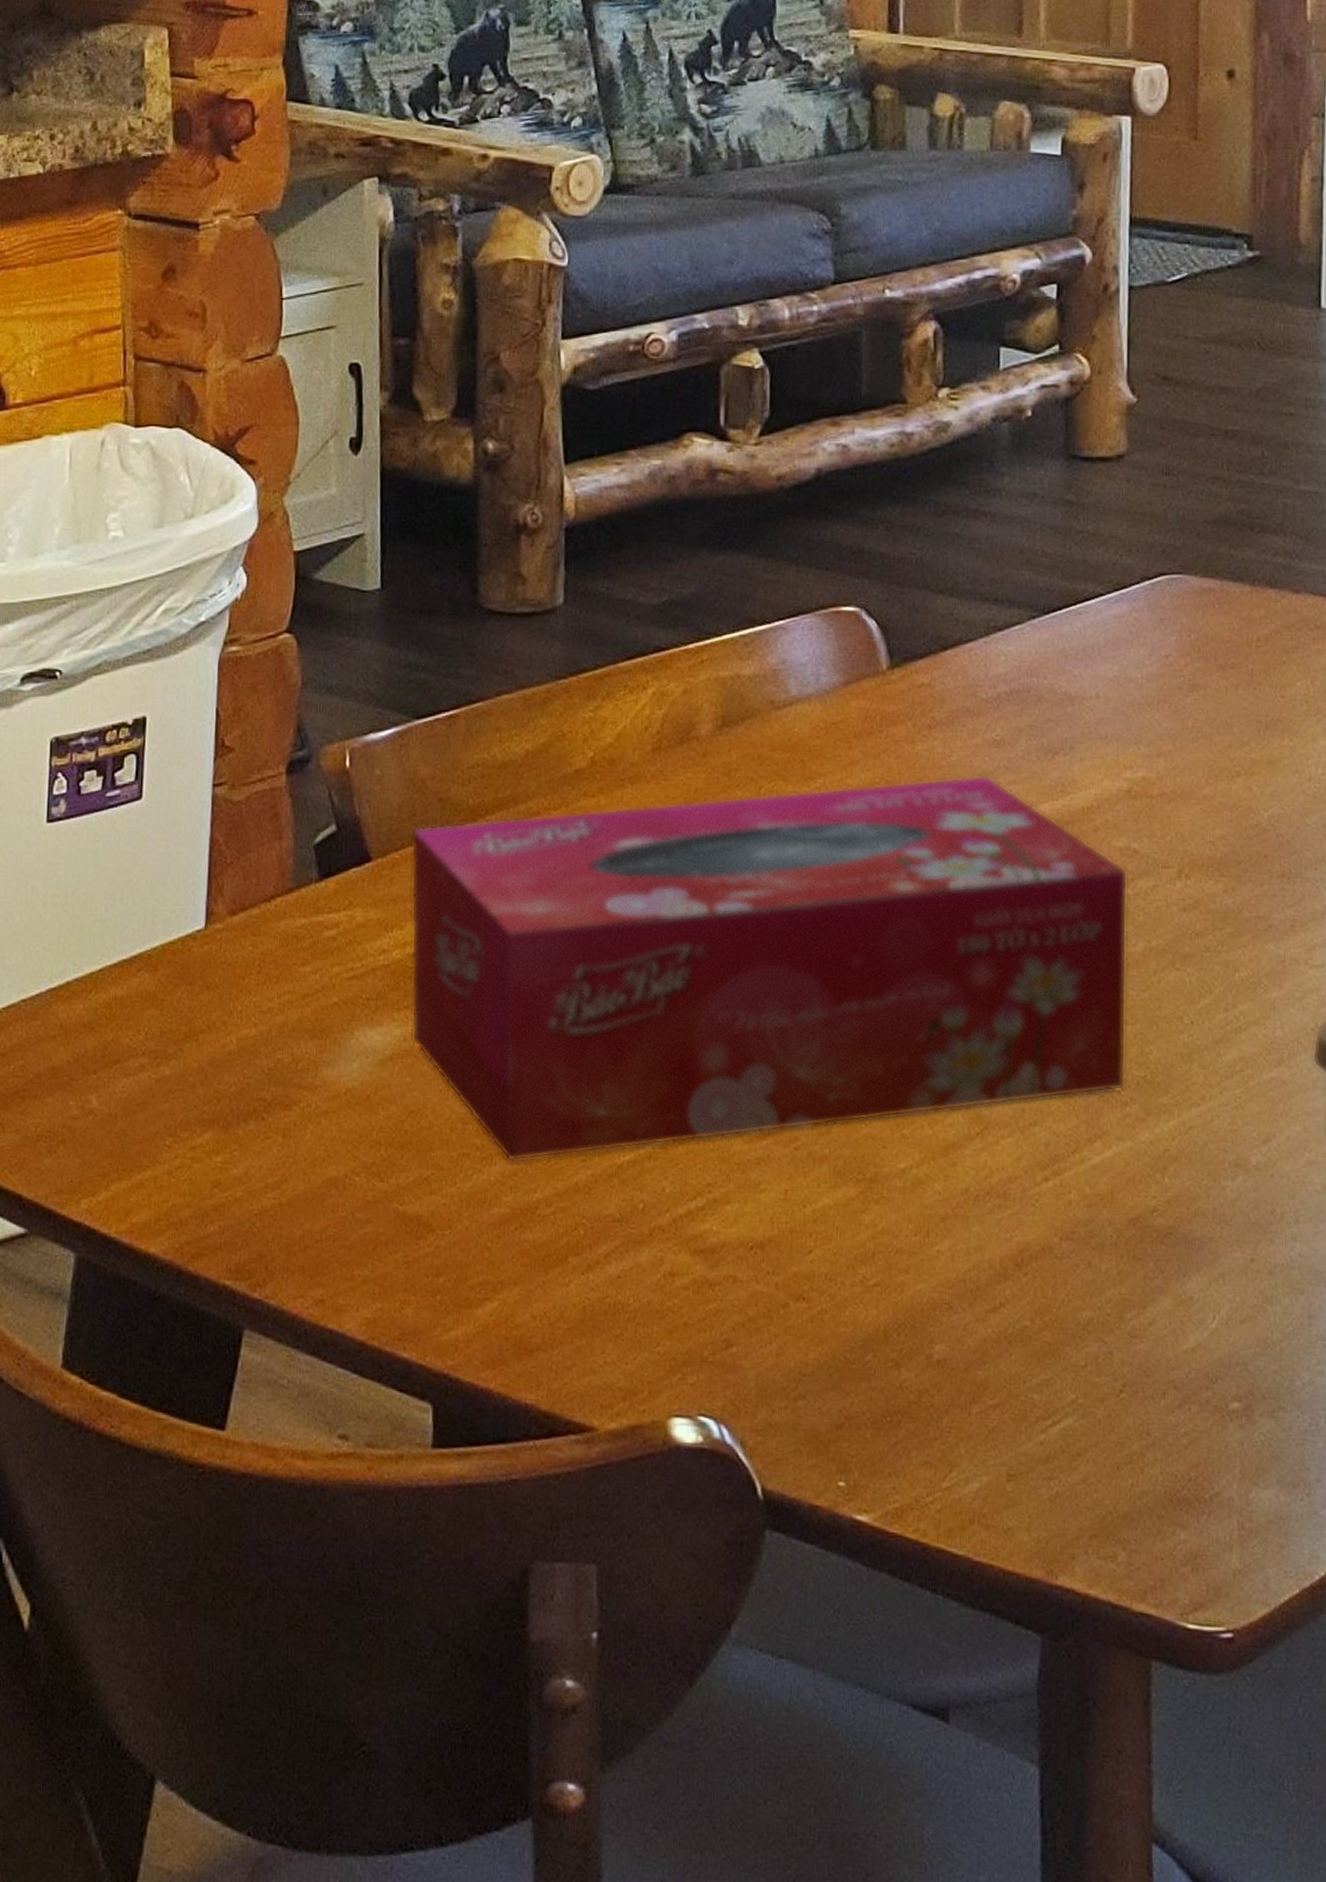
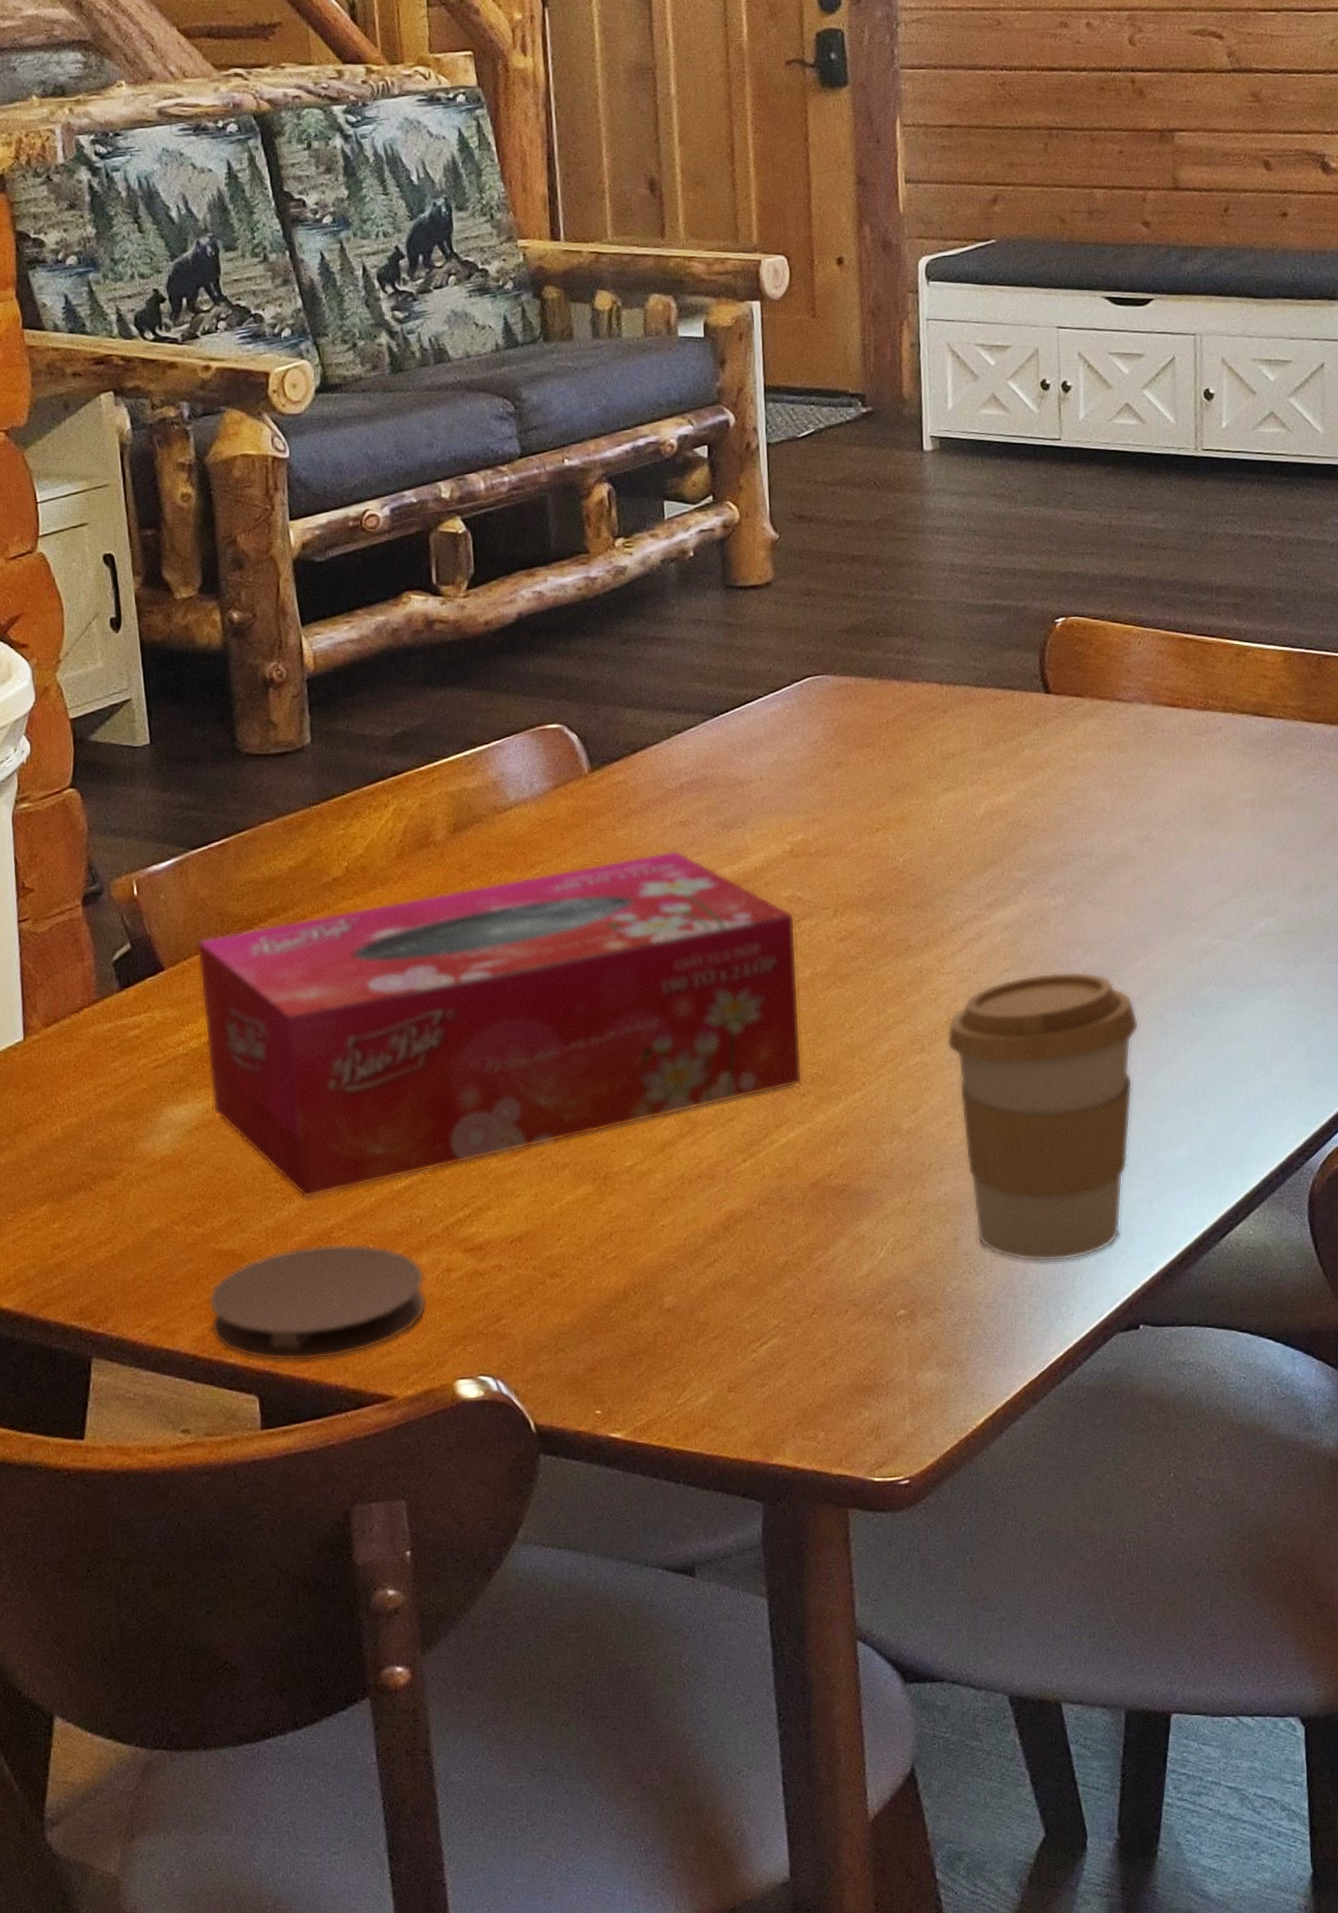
coaster: none [384,1222,644,1368] -> present [208,1243,427,1361]

